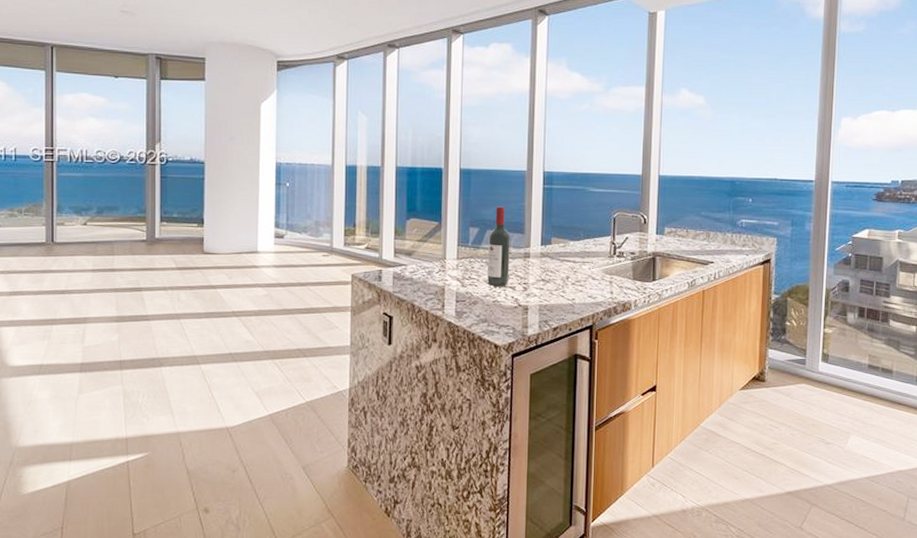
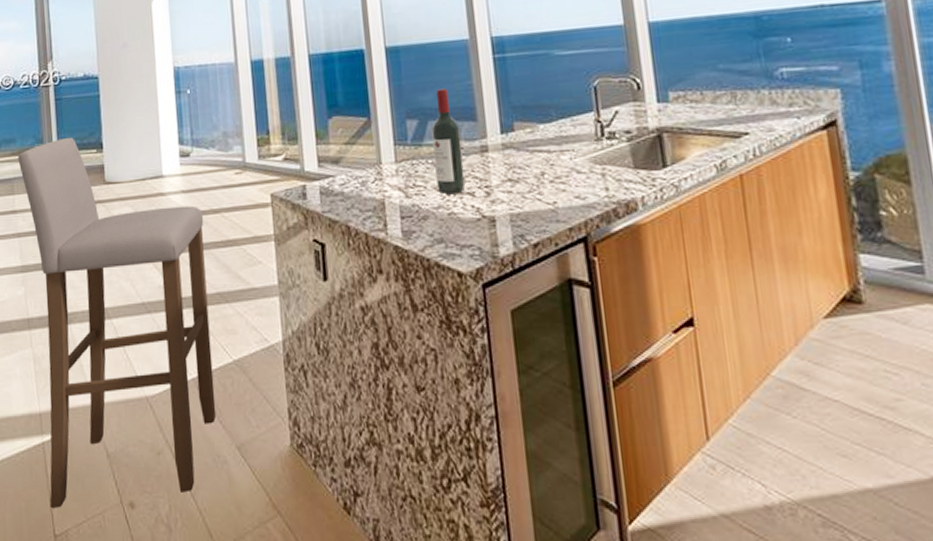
bar stool: none [119,211,291,513] -> present [17,137,217,508]

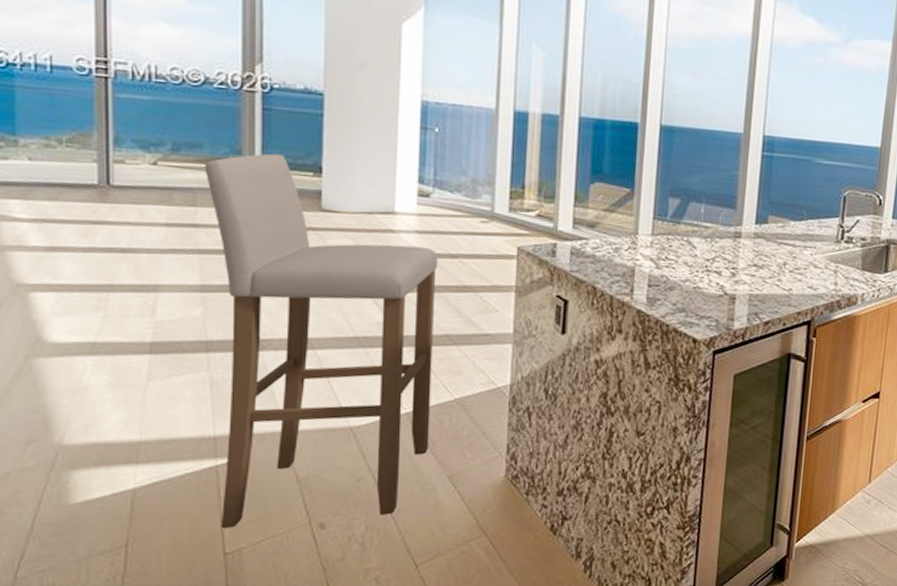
wine bottle: present [431,88,466,195] -> none [688,174,719,271]

